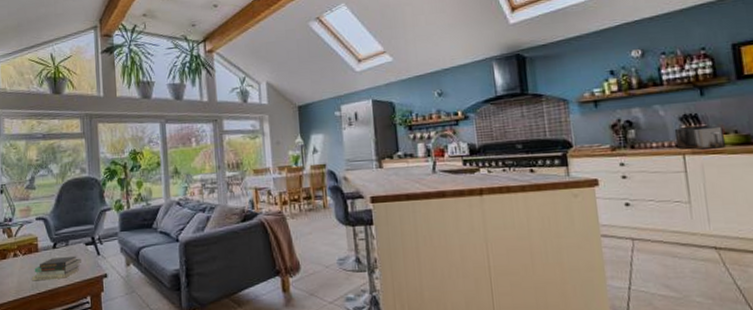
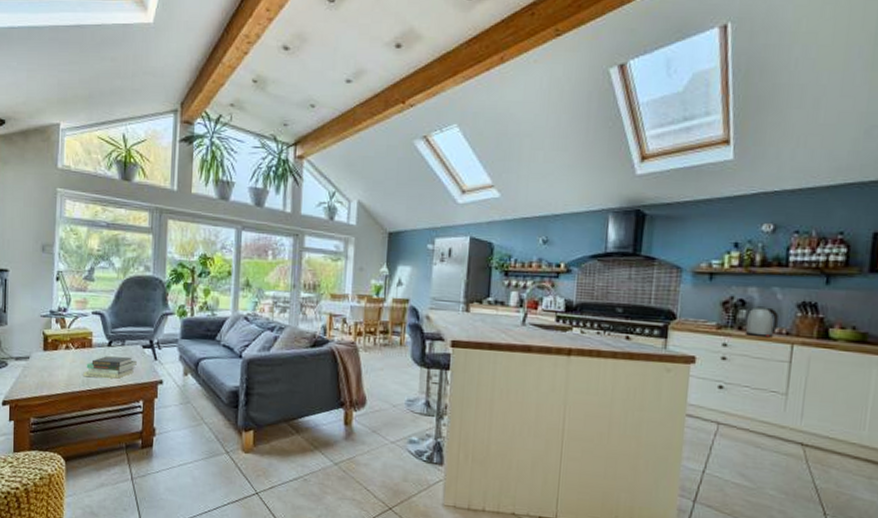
kettle: none [636,124,667,153] -> present [745,306,780,338]
toaster: present [674,125,727,151] -> none [786,315,841,343]

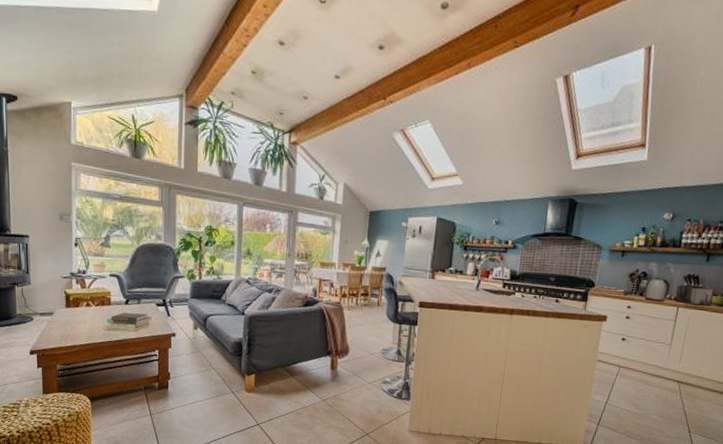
toaster: none [786,315,841,343] -> present [674,284,714,306]

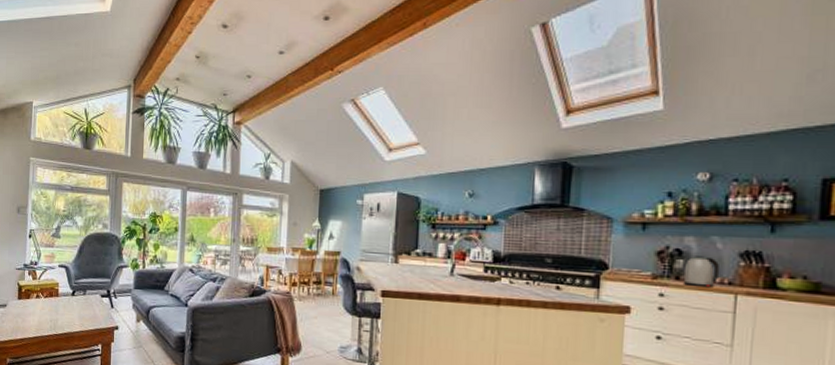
books: present [104,312,152,332] -> none [51,304,96,325]
toaster: present [674,284,714,306] -> none [729,264,790,293]

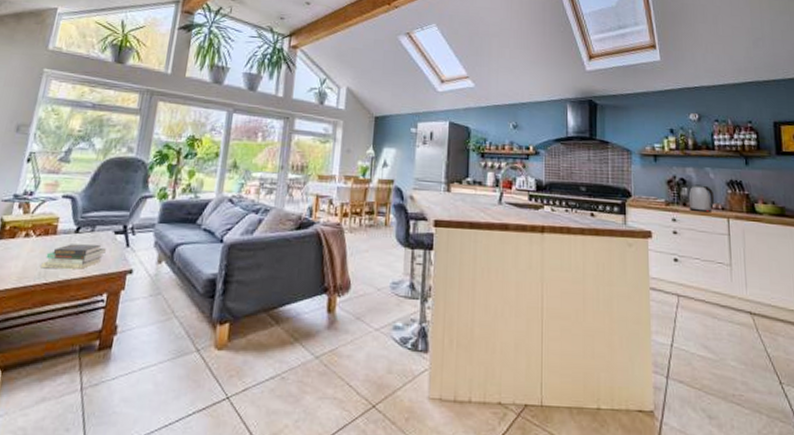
books: none [51,304,96,325] -> present [41,244,106,269]

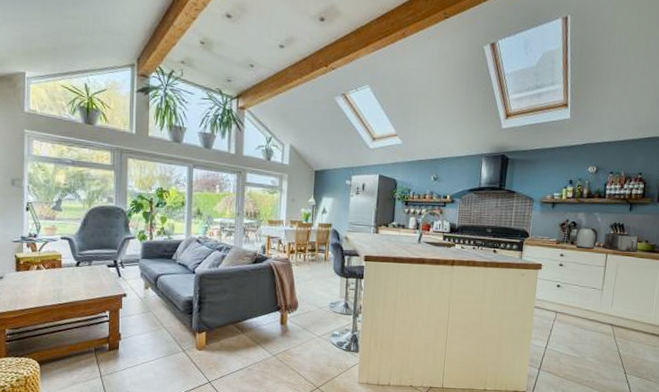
books: present [41,244,106,269] -> none [54,274,103,294]
toaster: none [721,192,765,217] -> present [603,233,639,253]

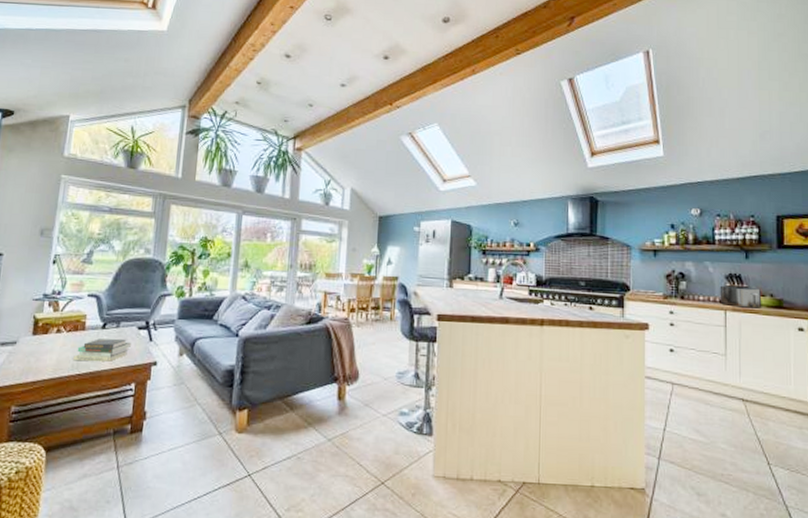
books: none [54,274,103,294] -> present [73,338,131,362]
kettle: present [575,227,599,250] -> none [686,278,713,306]

